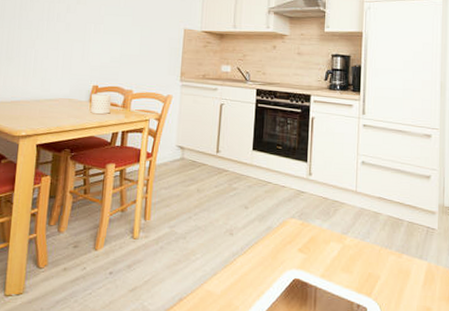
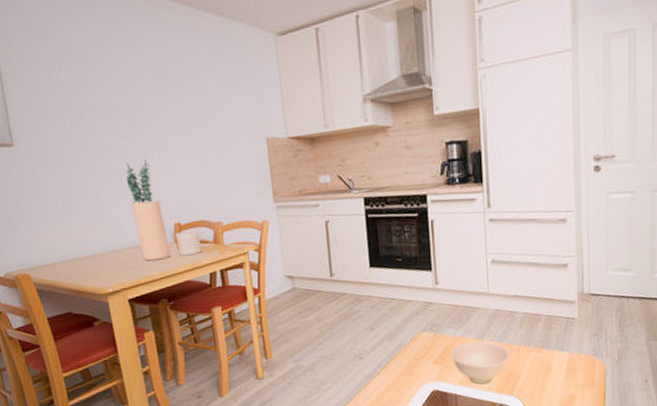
vase: none [59,30,86,115] -> present [125,159,171,262]
bowl: none [316,235,372,280] -> present [451,341,510,384]

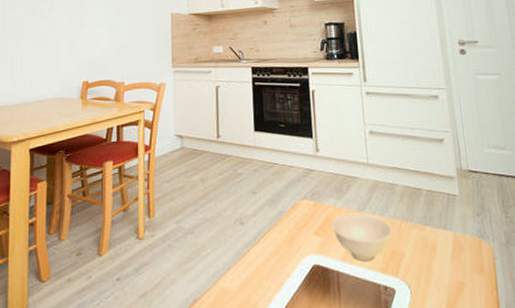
vase: present [125,159,171,262] -> none [48,26,75,114]
mug: present [176,230,203,256] -> none [83,88,104,111]

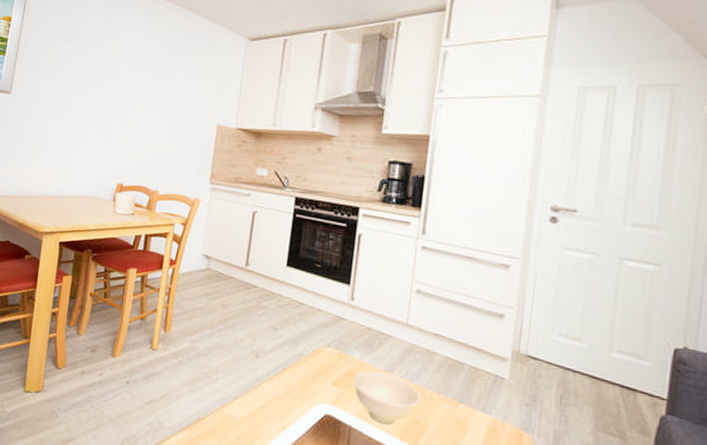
mug: none [83,88,104,111] -> present [114,192,137,216]

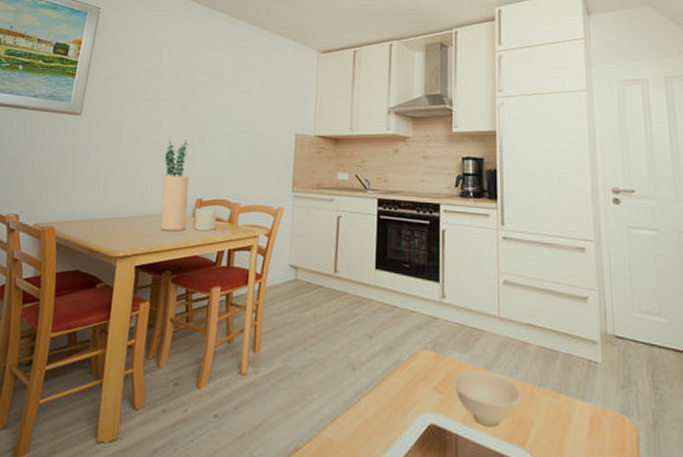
vase: none [83,124,111,214] -> present [160,139,189,232]

